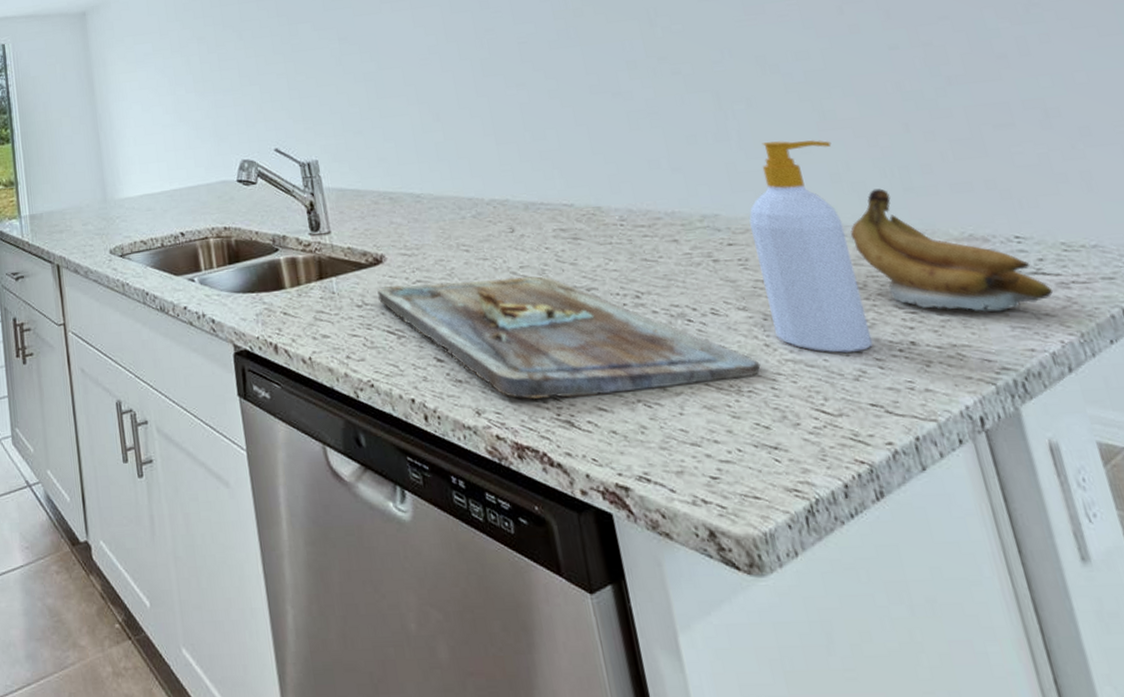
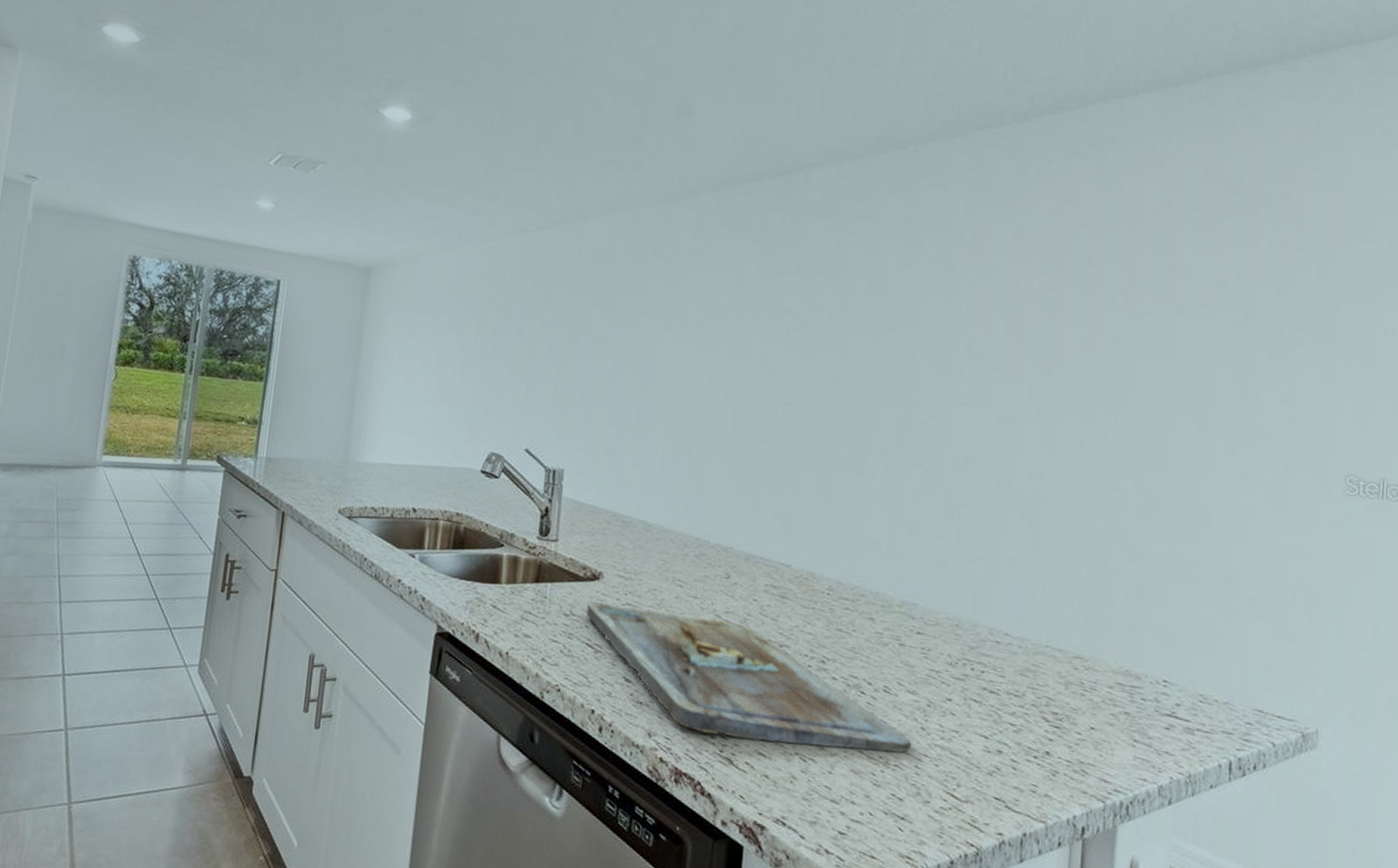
soap bottle: present [749,140,874,353] -> none [934,548,1036,751]
banana: present [850,188,1054,313] -> none [1025,612,1179,744]

